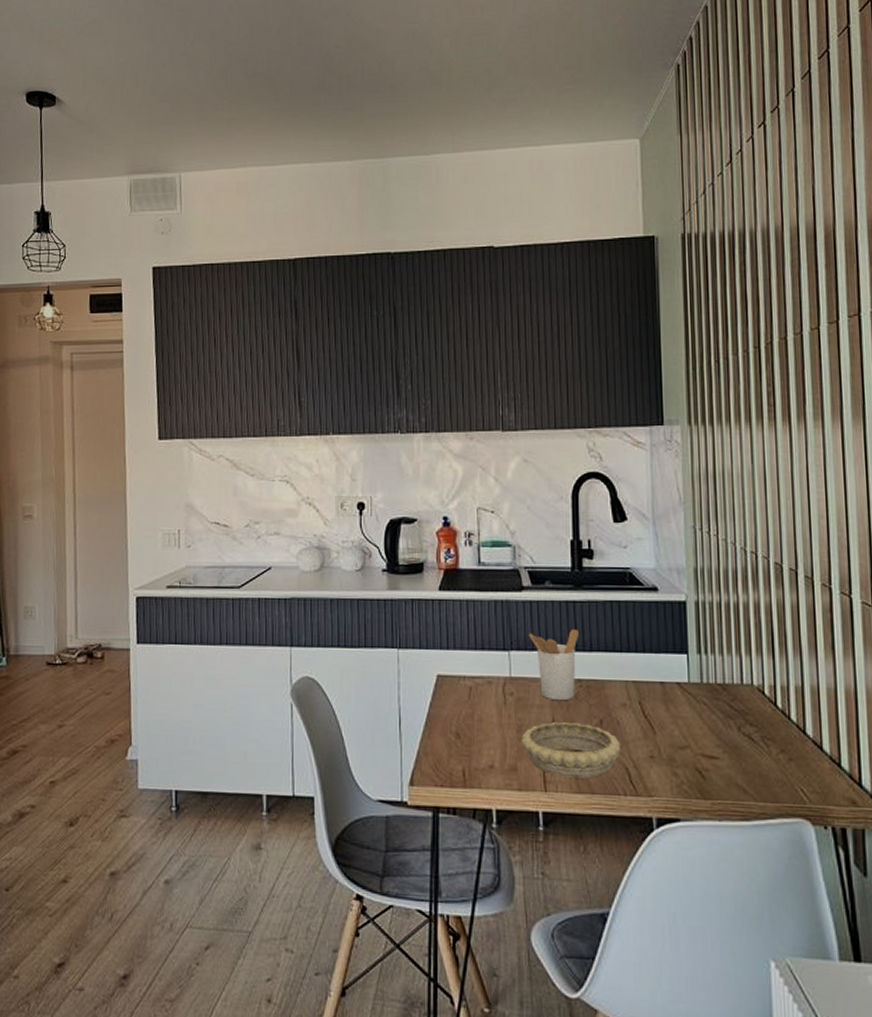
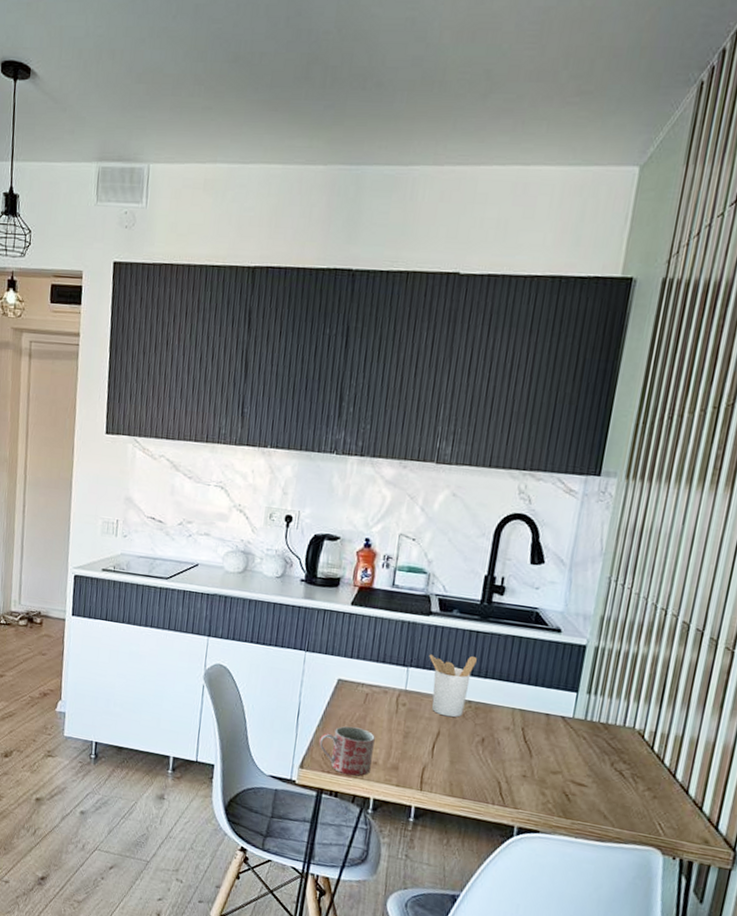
mug: none [427,728,487,787] -> present [319,726,375,776]
decorative bowl: present [521,721,621,778] -> none [406,733,498,786]

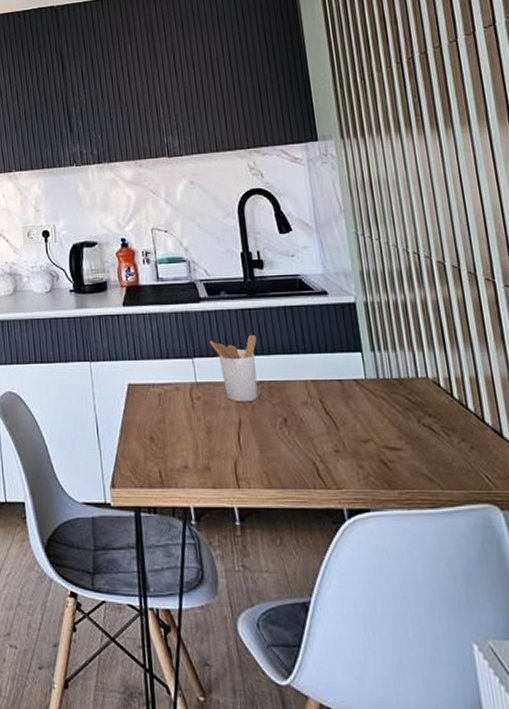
mug: present [319,726,375,776] -> none [124,432,183,487]

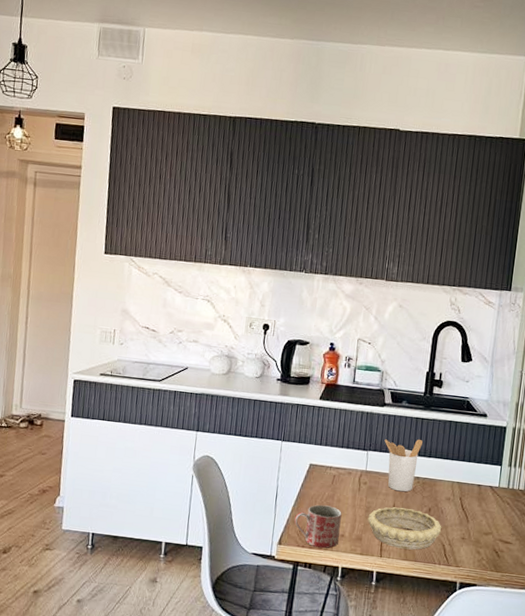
mug: none [124,432,183,487] -> present [294,504,342,549]
decorative bowl: none [211,421,307,474] -> present [367,507,442,550]

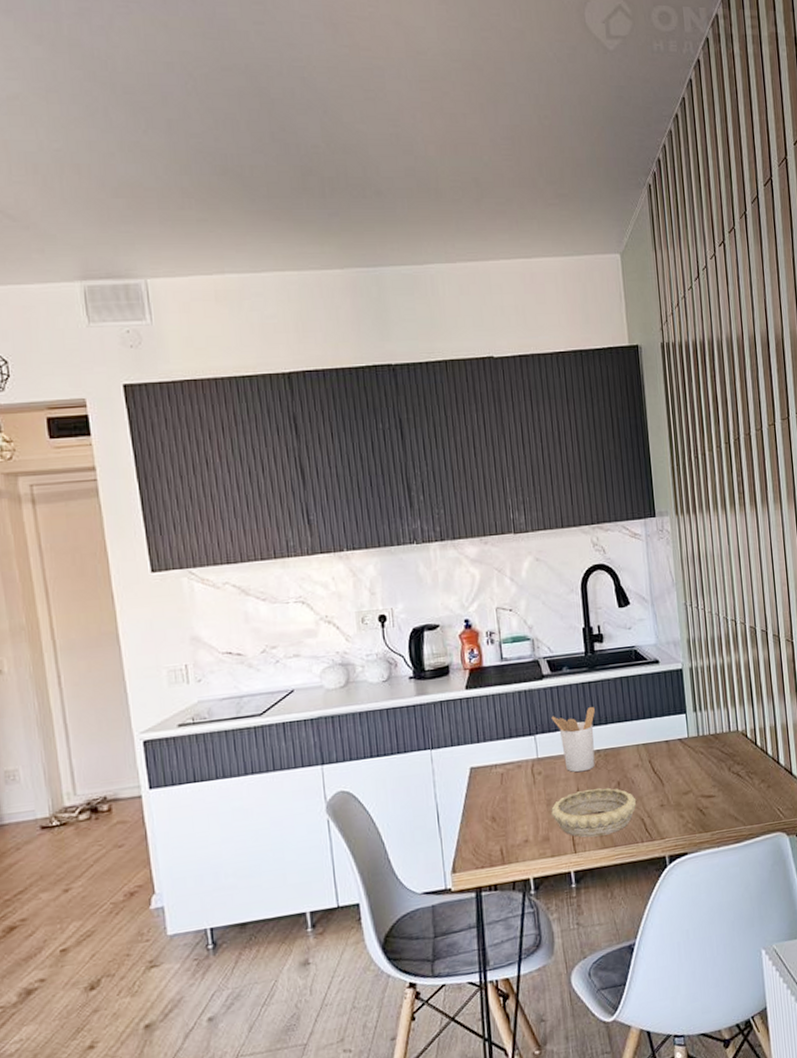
mug: present [294,504,342,549] -> none [466,810,523,864]

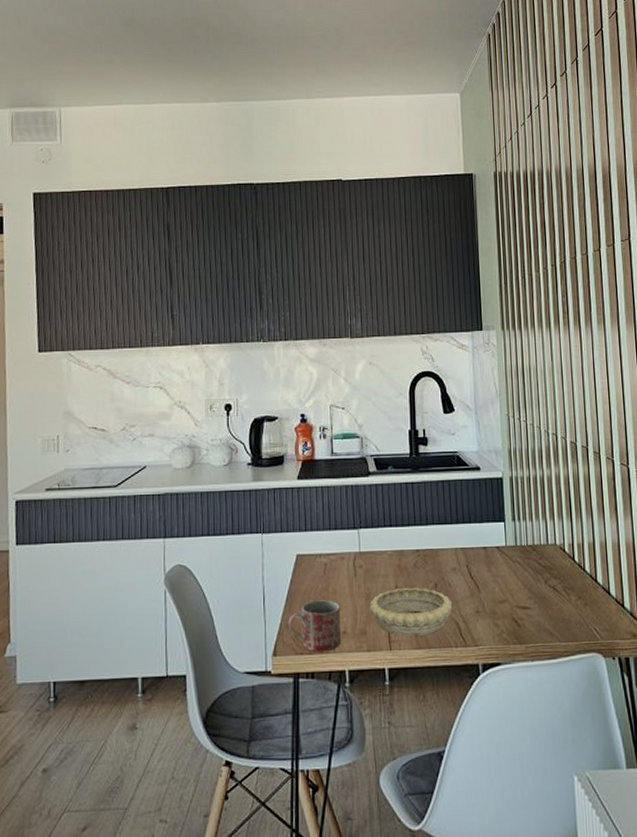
mug: none [466,810,523,864] -> present [288,600,341,652]
utensil holder: present [551,707,595,773] -> none [375,507,416,570]

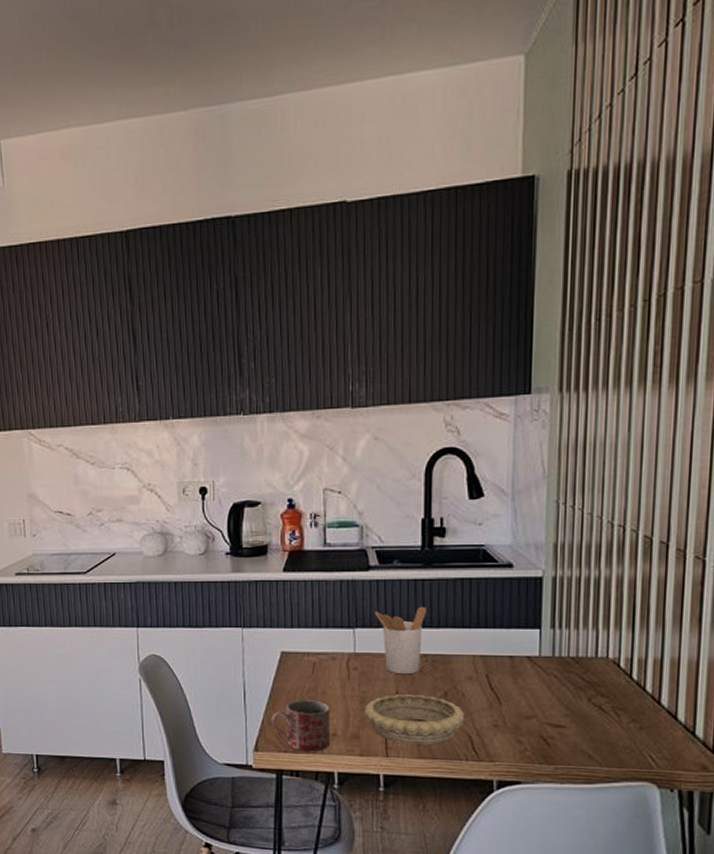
utensil holder: none [375,507,416,570] -> present [374,607,426,675]

